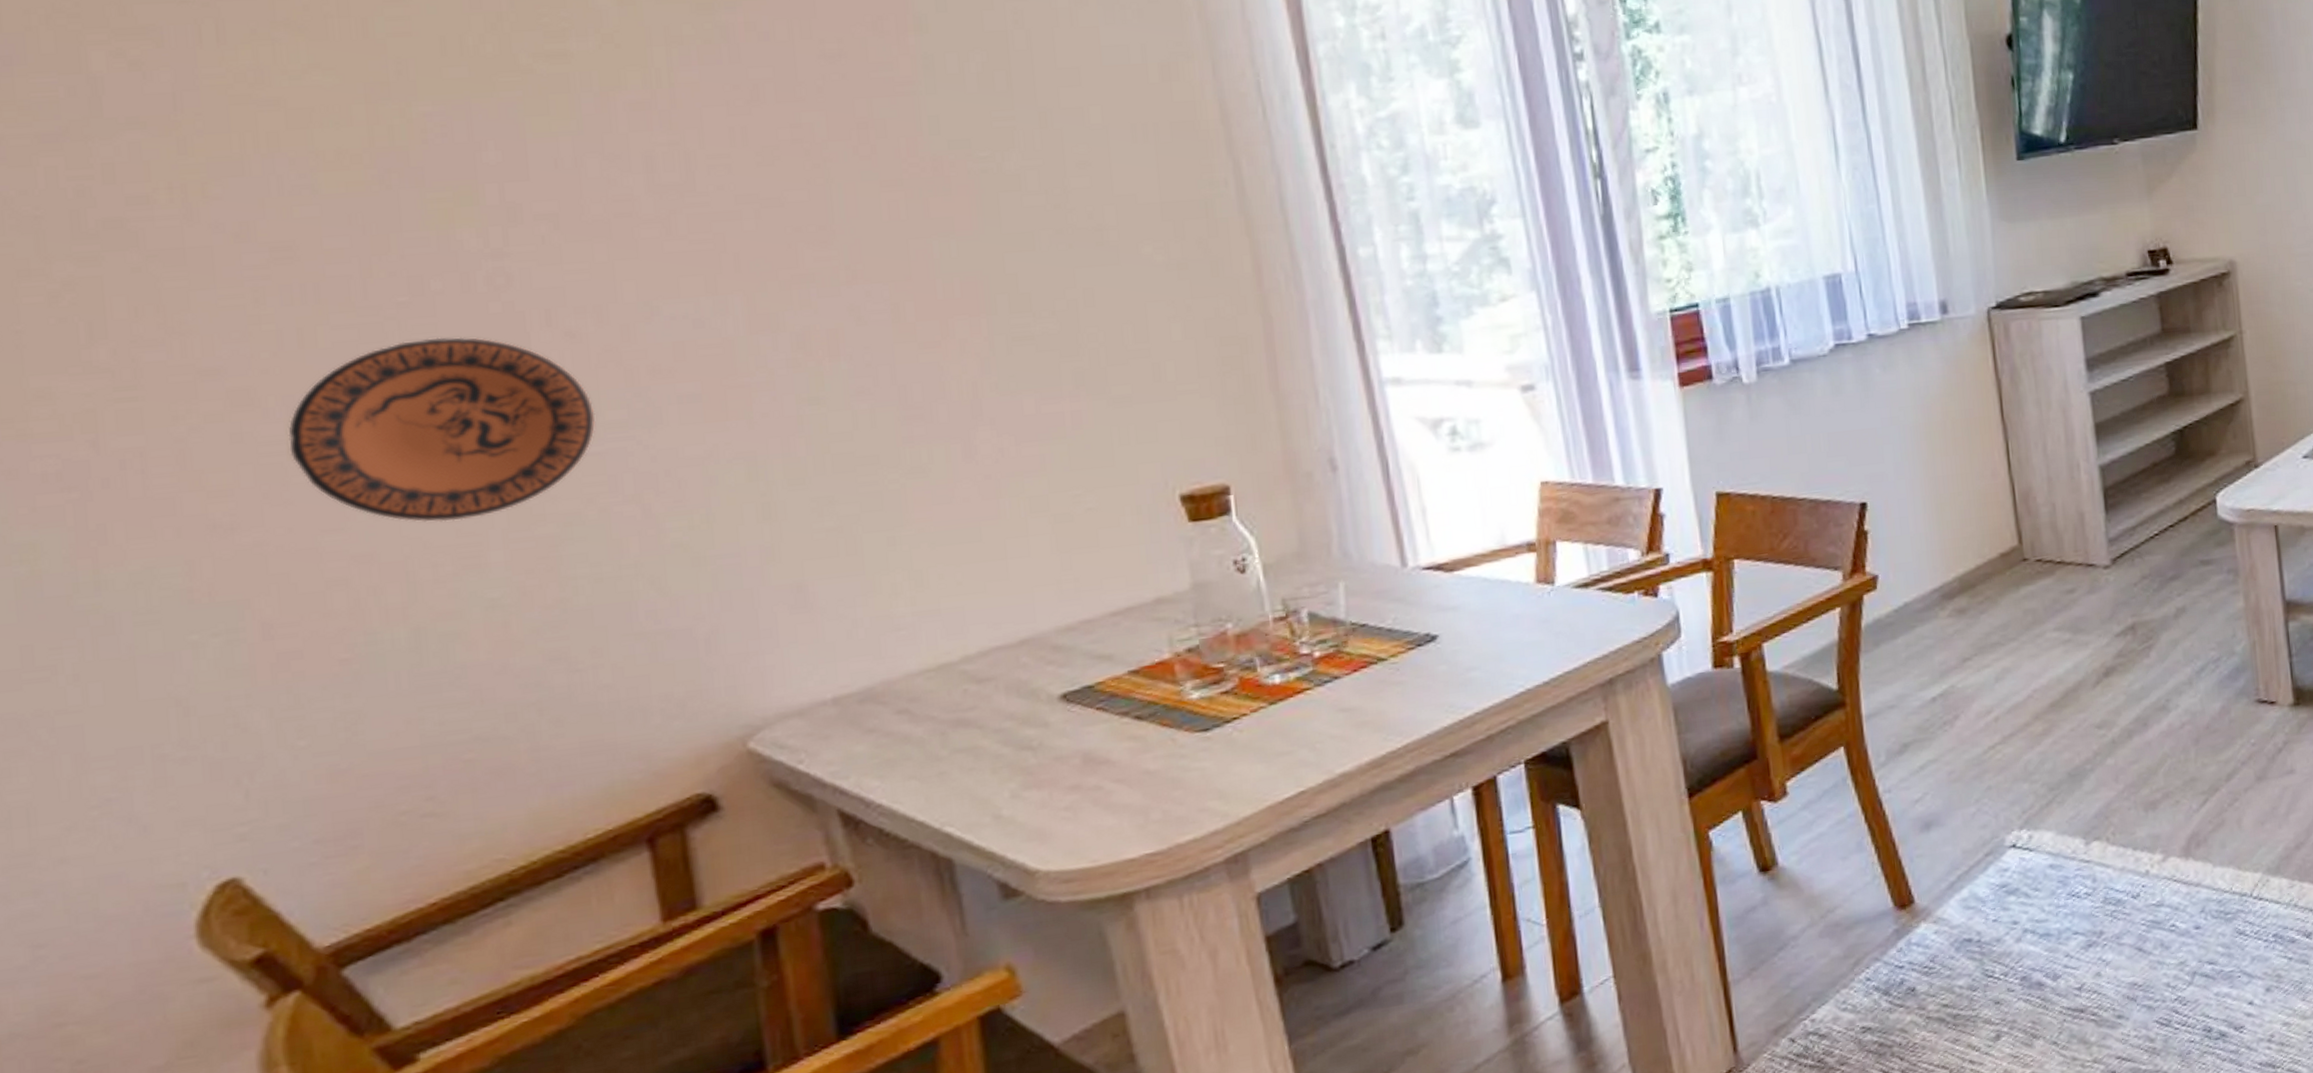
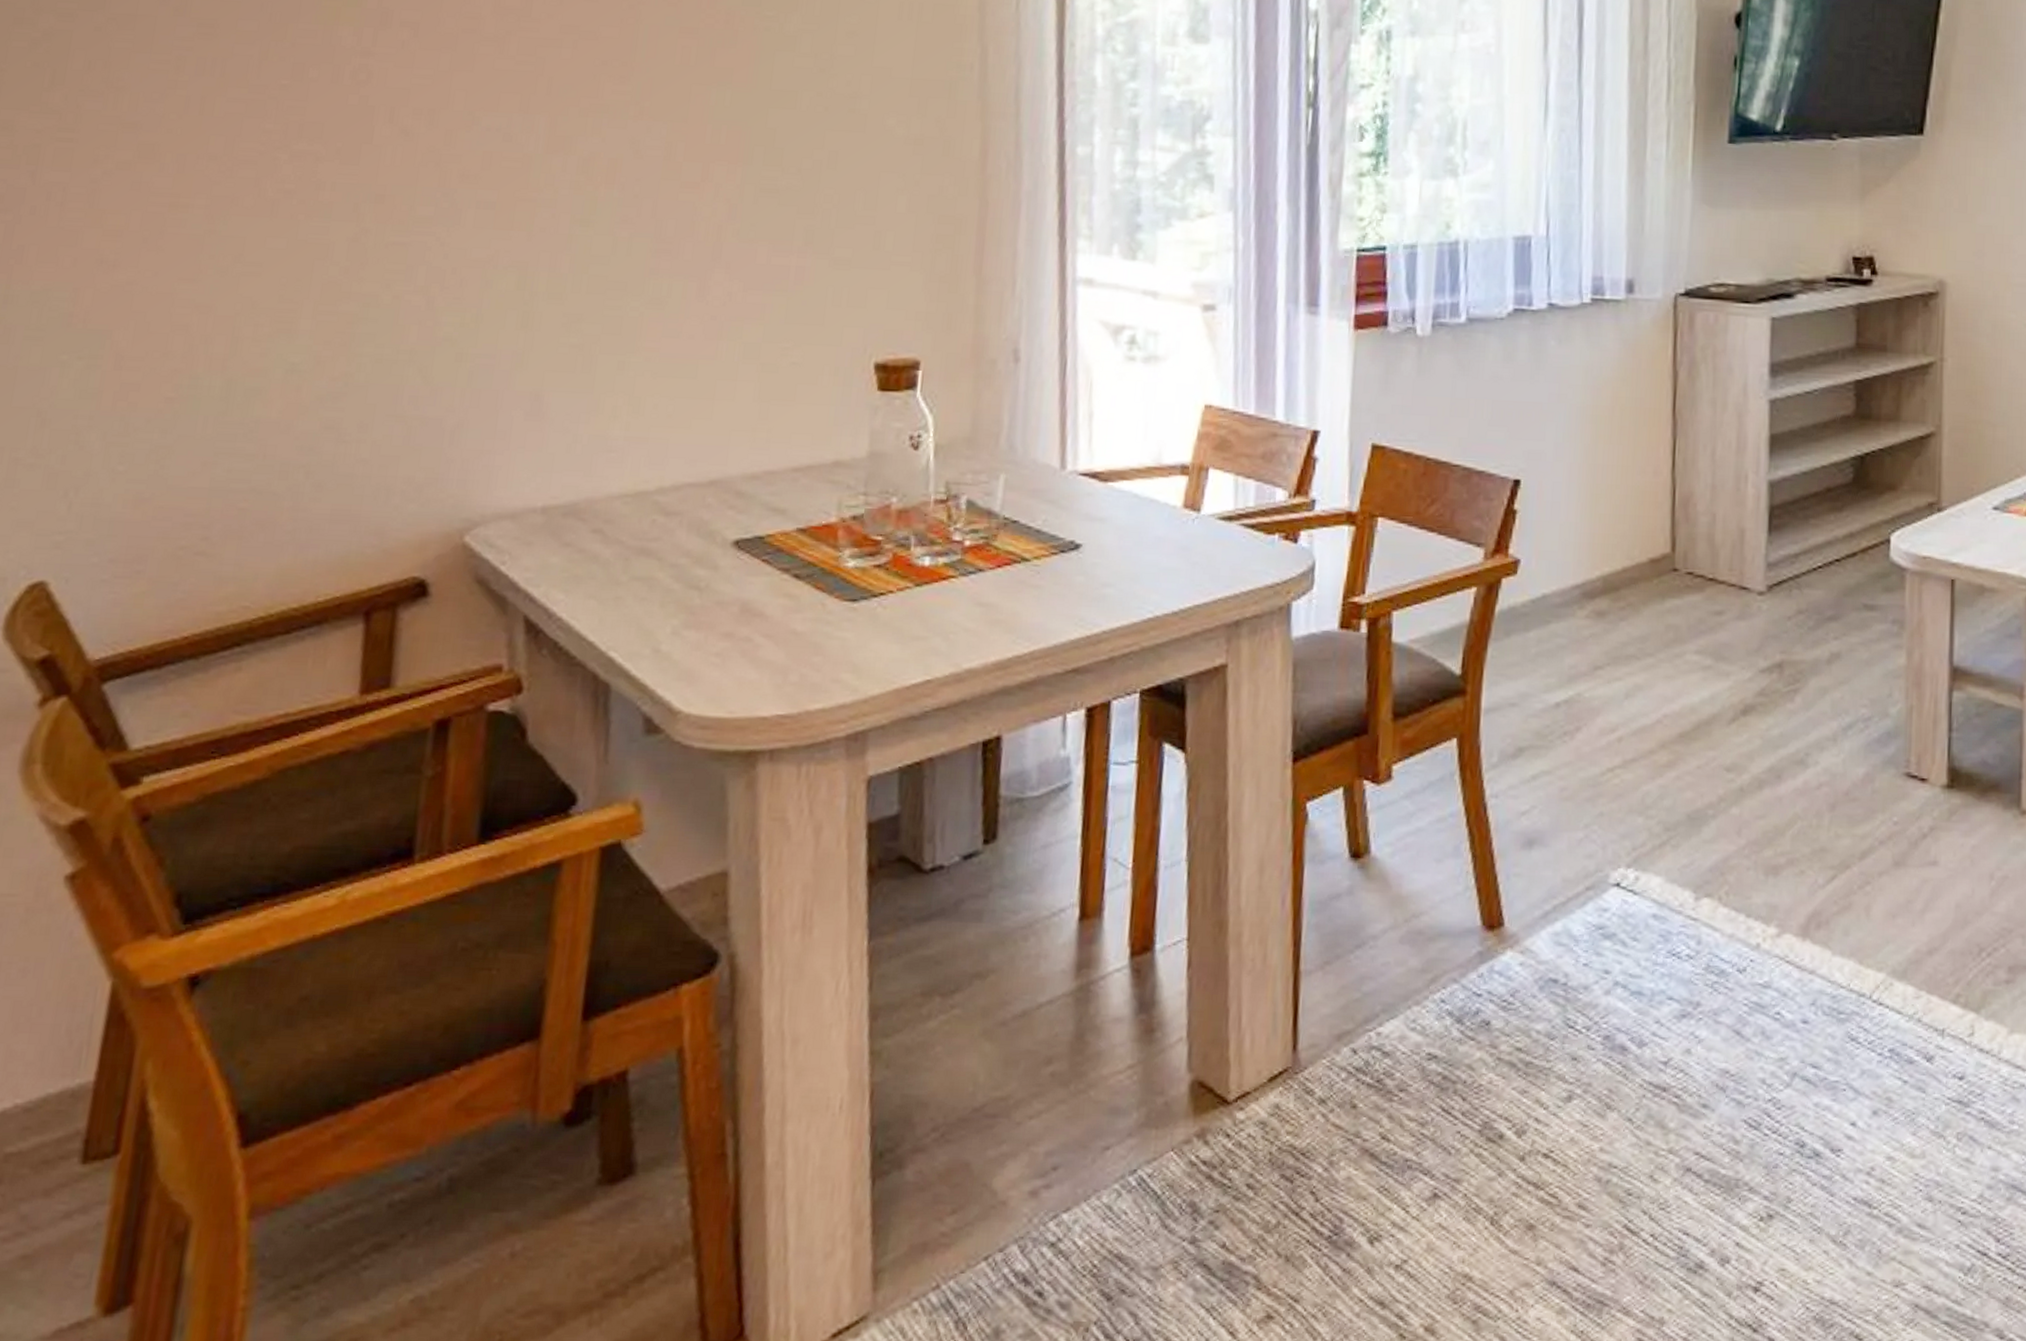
decorative plate: present [288,337,596,523] -> none [171,119,410,287]

